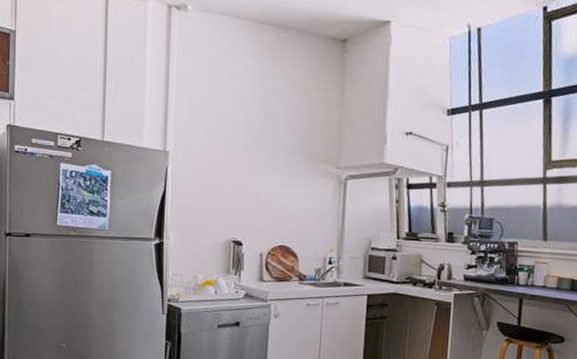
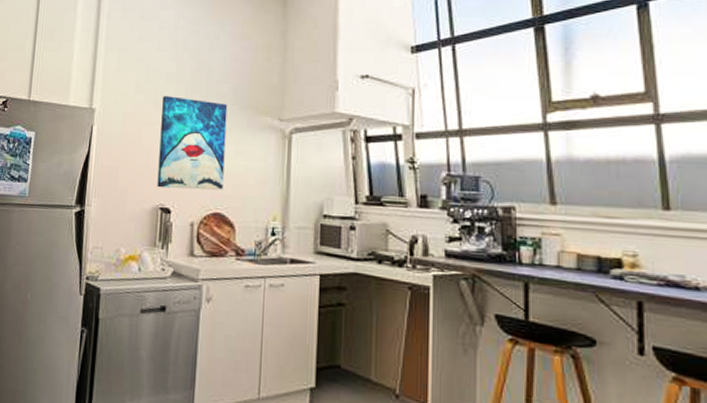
wall art: none [229,142,292,226] -> present [157,96,228,190]

